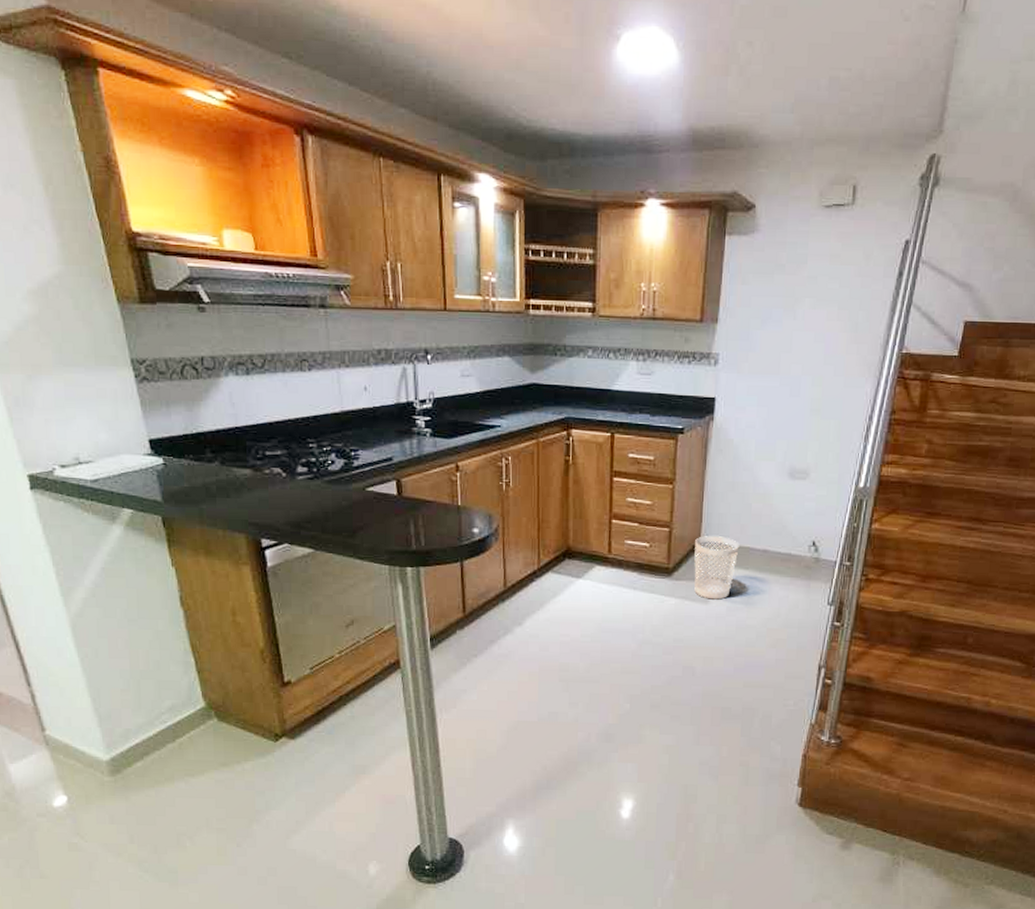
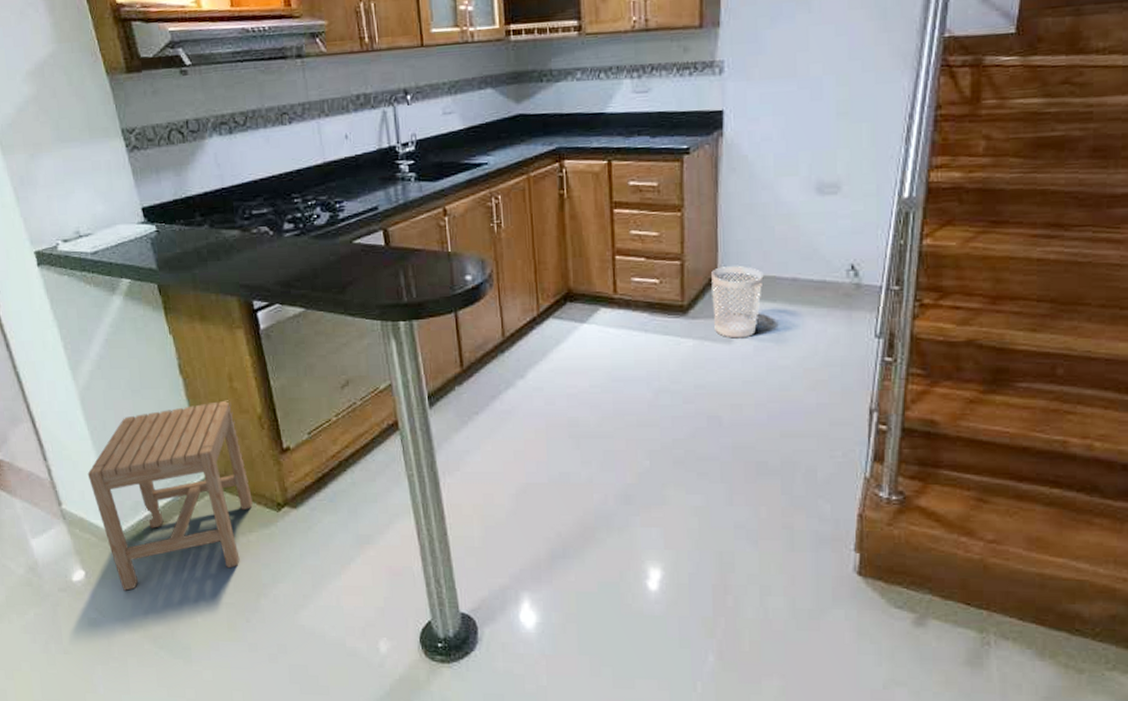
stool: none [75,633,250,816] -> present [87,400,253,591]

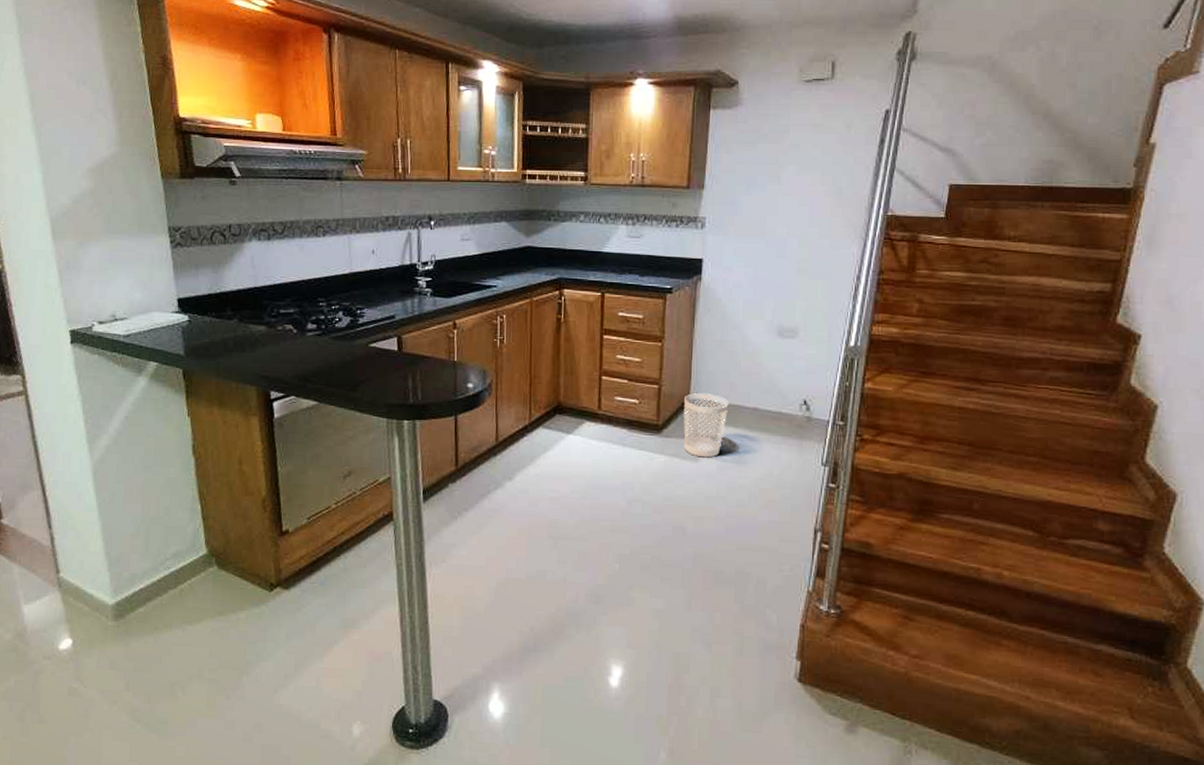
stool: present [87,400,253,591] -> none [89,482,247,662]

